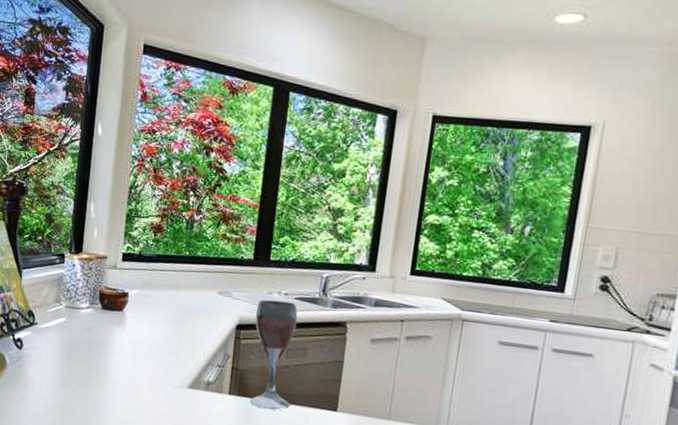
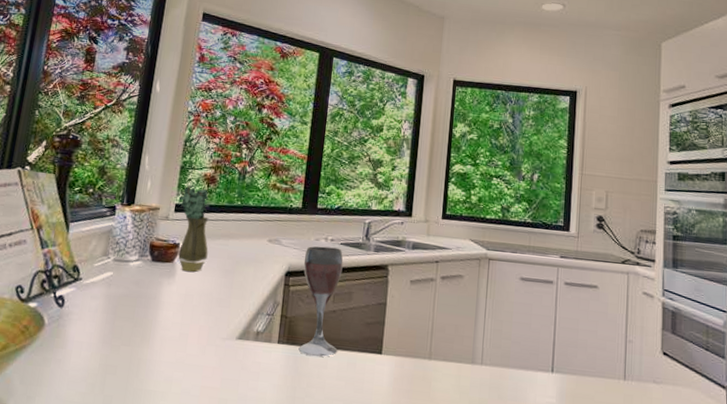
vase: none [125,231,157,321] -> present [178,183,209,272]

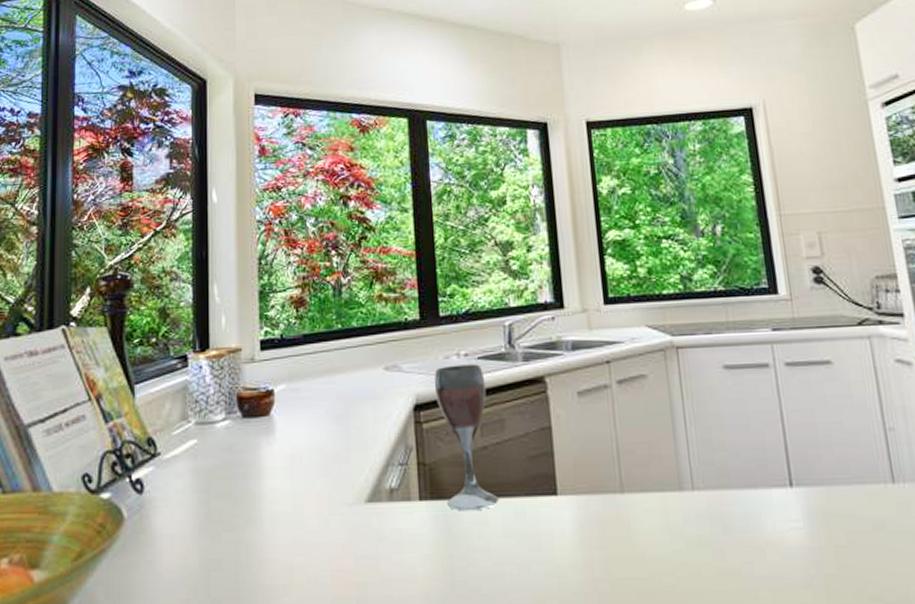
vase: present [178,183,209,272] -> none [263,311,311,424]

